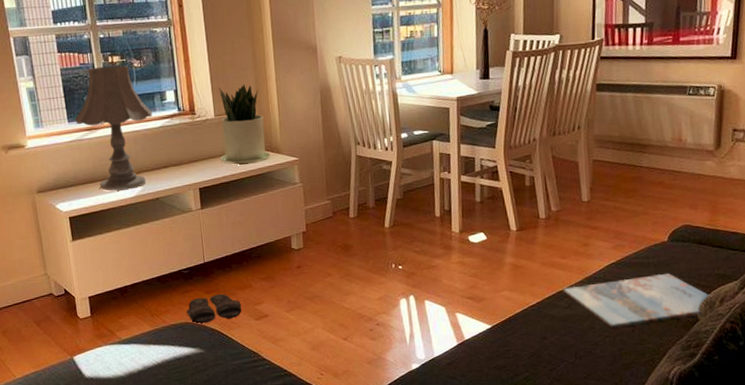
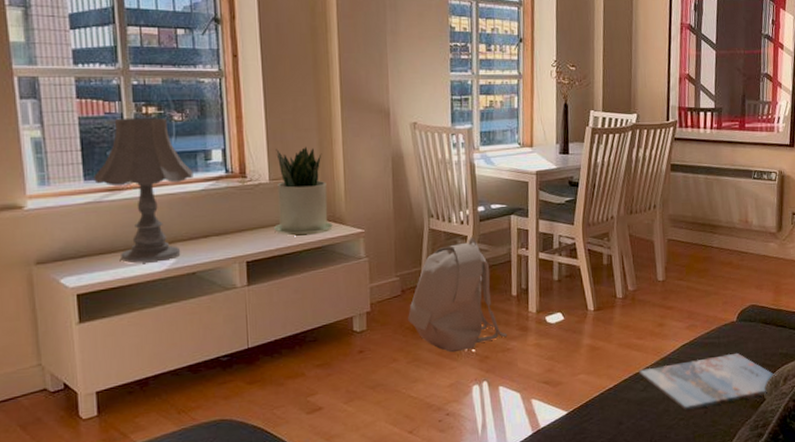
slippers: present [186,293,241,324] -> none [223,384,291,420]
backpack: none [339,162,432,269] -> present [407,237,508,353]

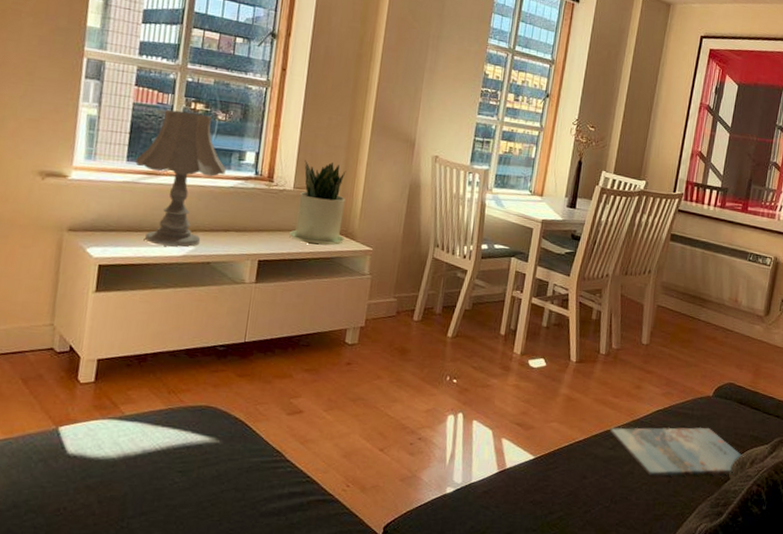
backpack: present [407,237,508,353] -> none [397,271,490,380]

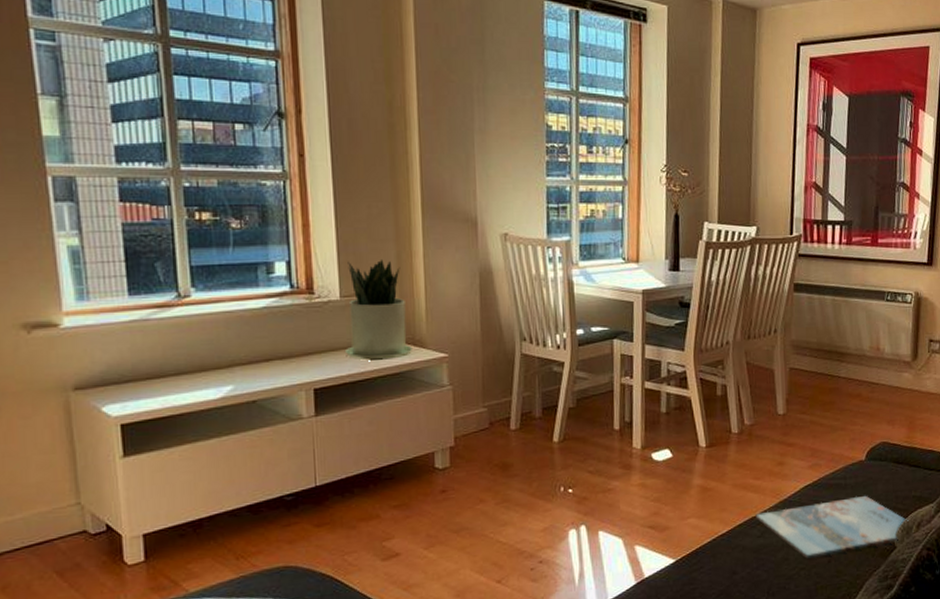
table lamp: present [135,109,226,247] -> none [140,224,254,390]

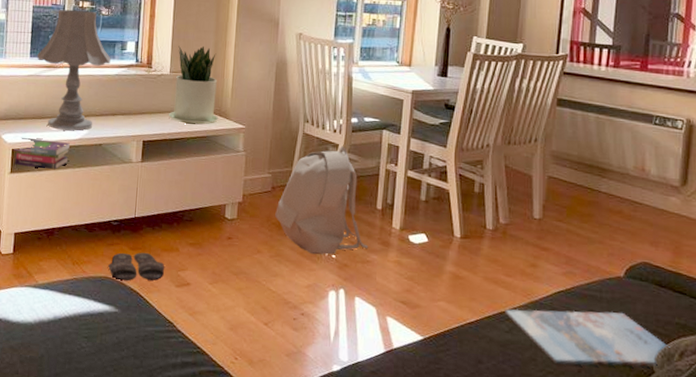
books: none [120,404,210,445] -> present [12,137,70,170]
table lamp: none [140,224,254,390] -> present [37,9,111,131]
slippers: none [287,526,364,567] -> present [108,252,164,281]
backpack: none [495,363,609,493] -> present [274,146,369,255]

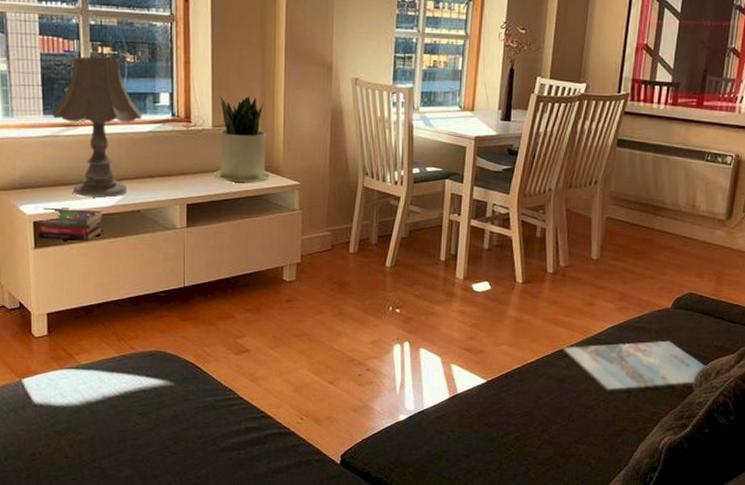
slippers: present [108,252,164,281] -> none [159,322,220,354]
backpack: present [274,146,369,255] -> none [335,198,433,311]

